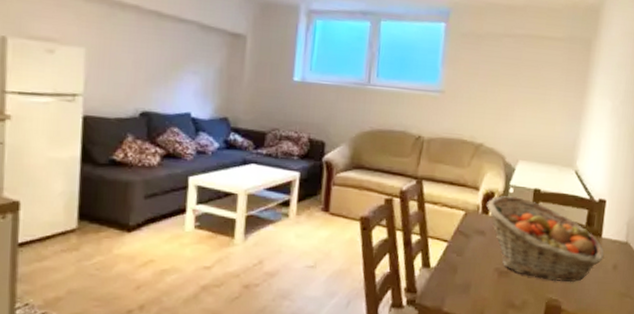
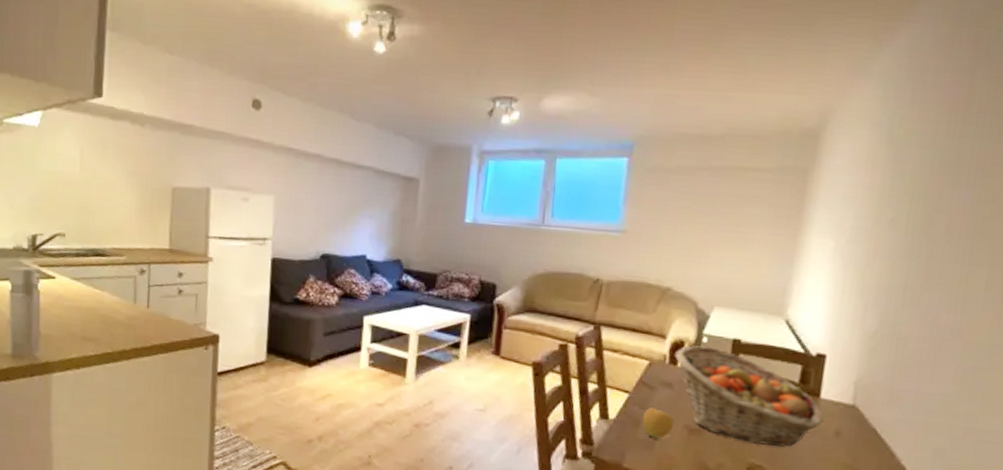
apple: none [459,254,487,282] -> present [642,407,675,439]

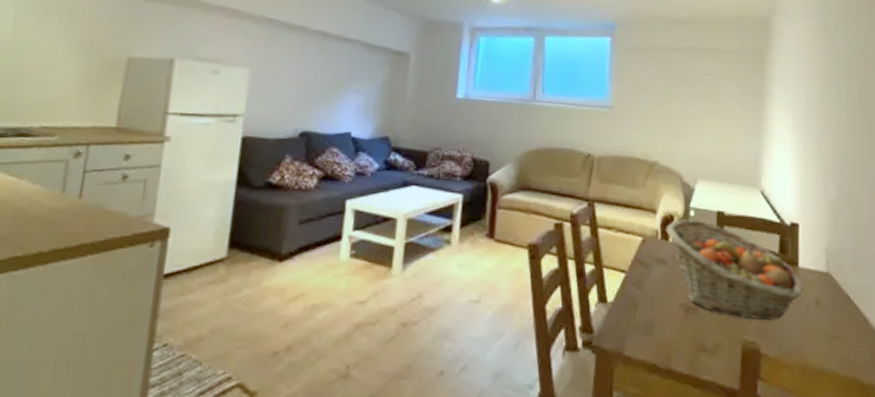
apple: present [642,407,675,439] -> none [639,287,671,320]

